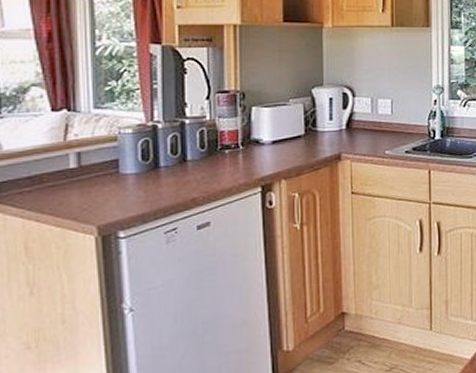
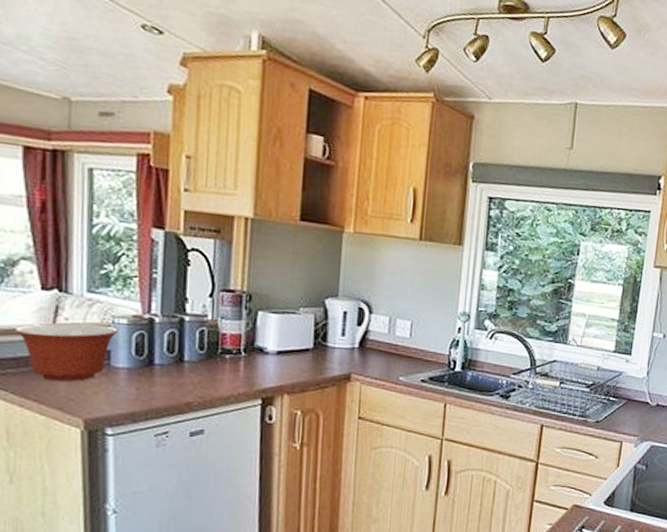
mixing bowl: none [28,136,124,195] -> present [14,323,118,382]

